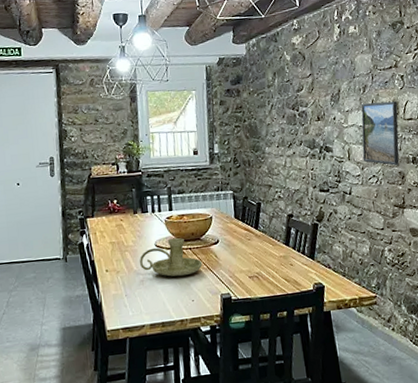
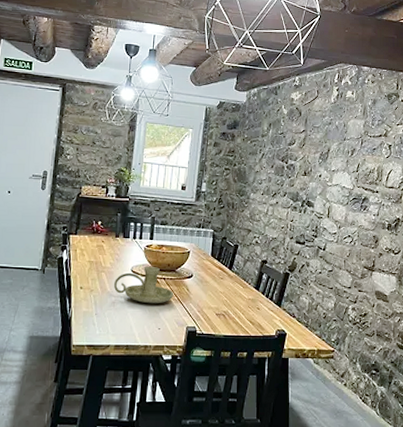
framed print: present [361,100,400,166] -> none [341,165,382,229]

